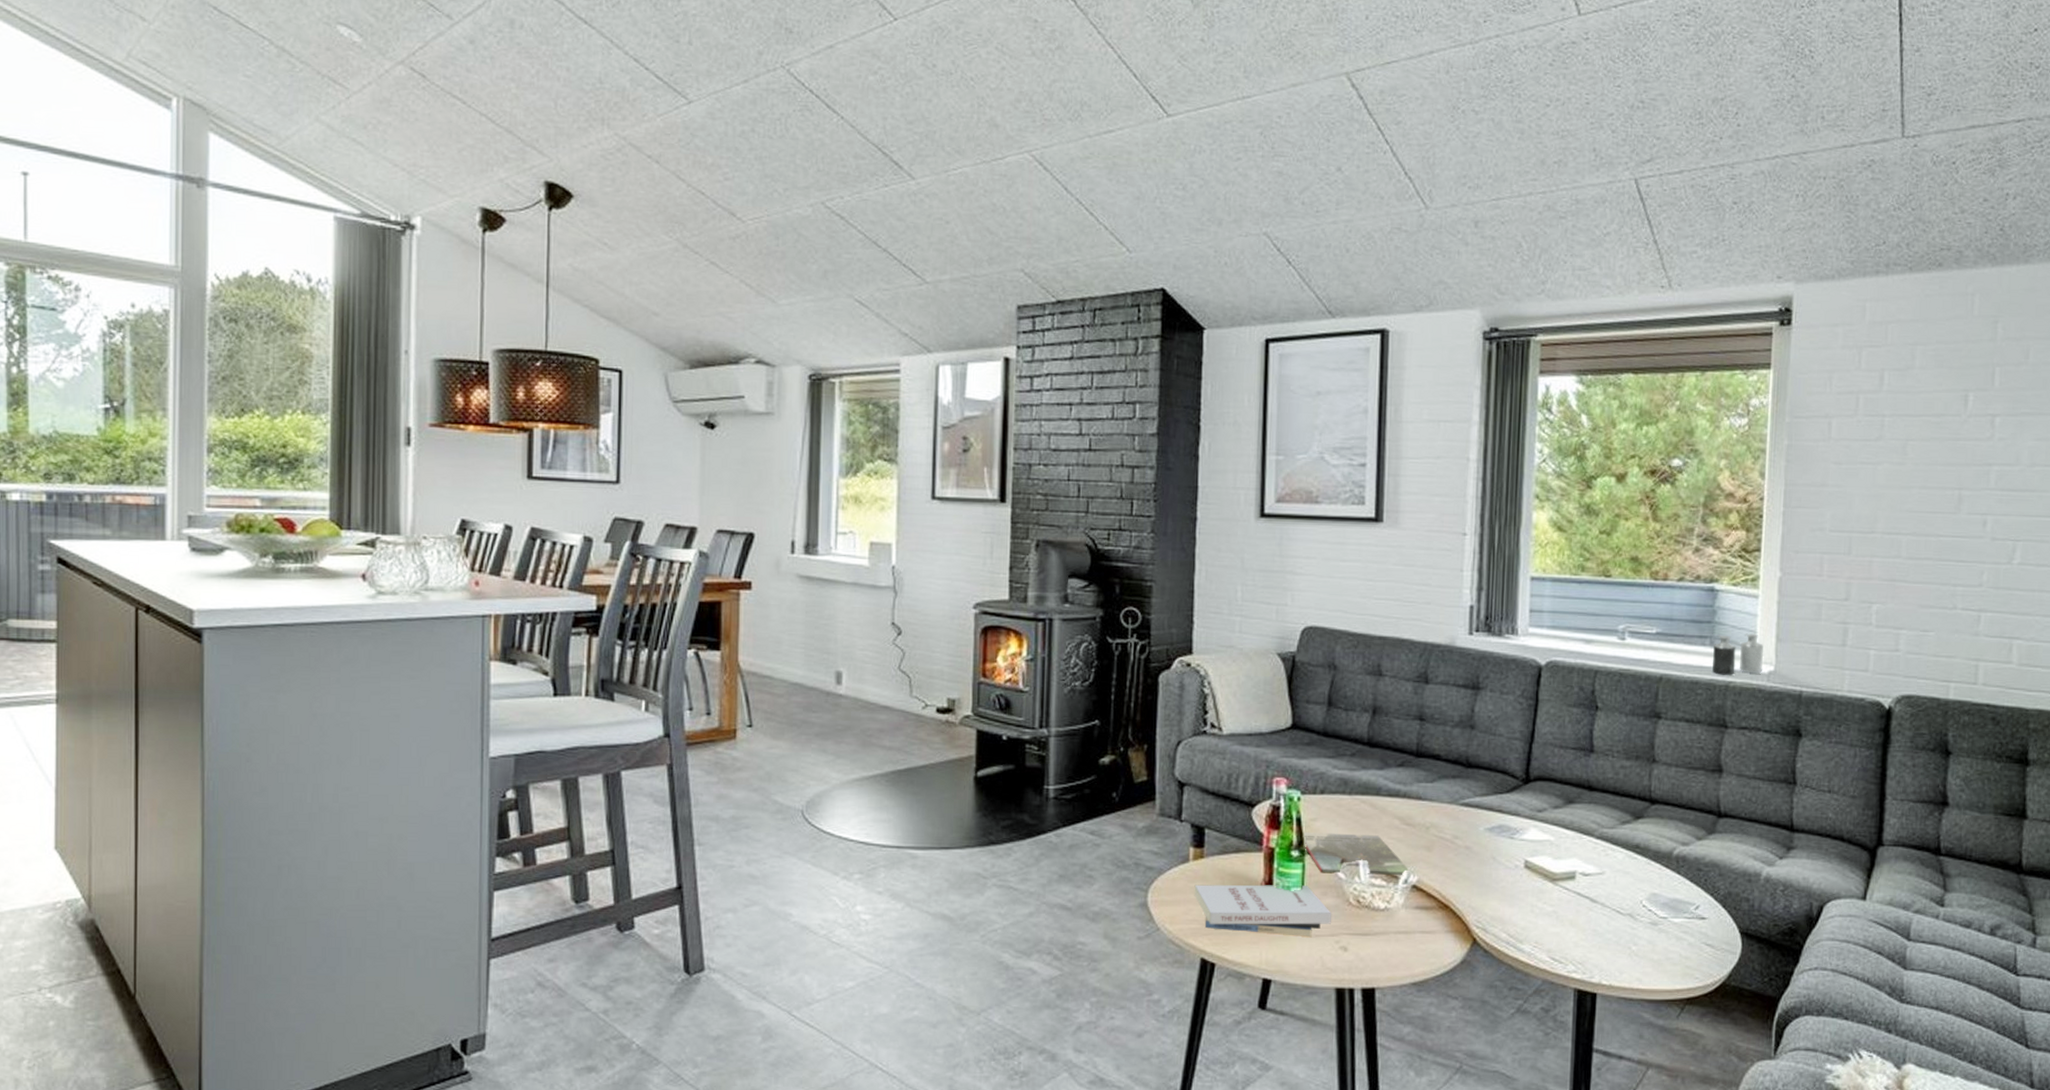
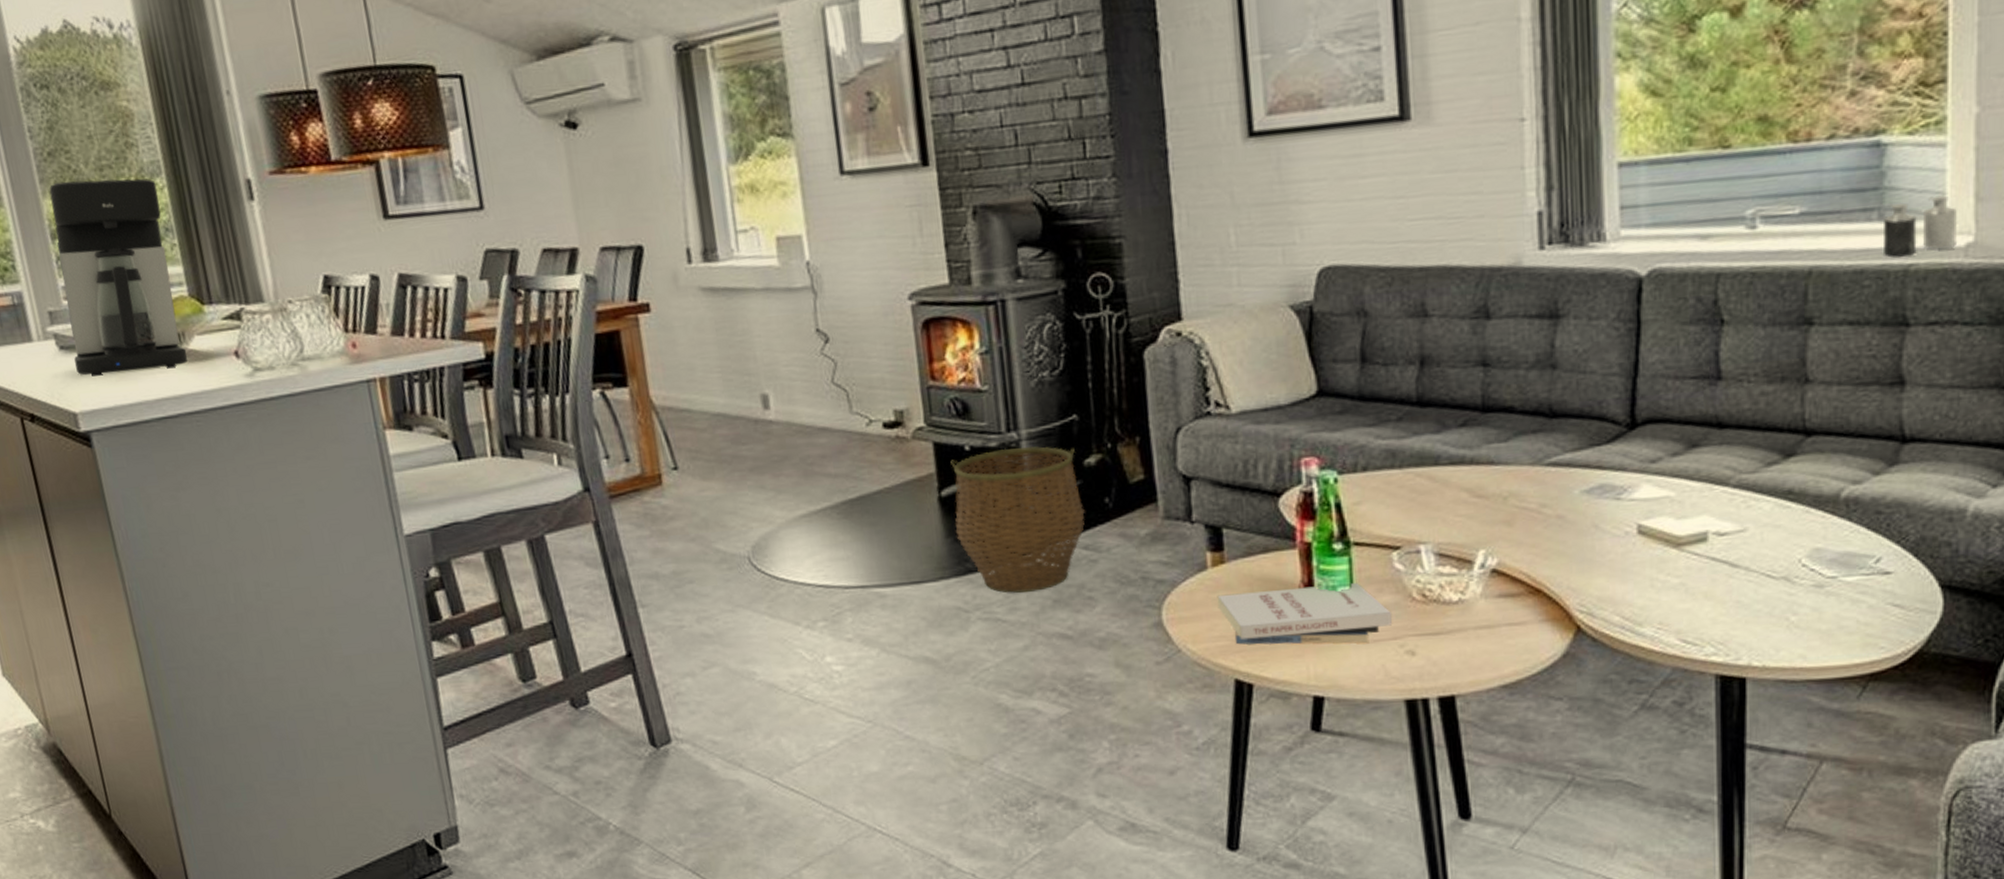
coffee maker: none [203,403,321,580] -> present [49,178,188,376]
basket: none [985,741,1095,866] -> present [950,446,1085,593]
magazine: present [1303,832,1412,875] -> none [1346,514,1489,565]

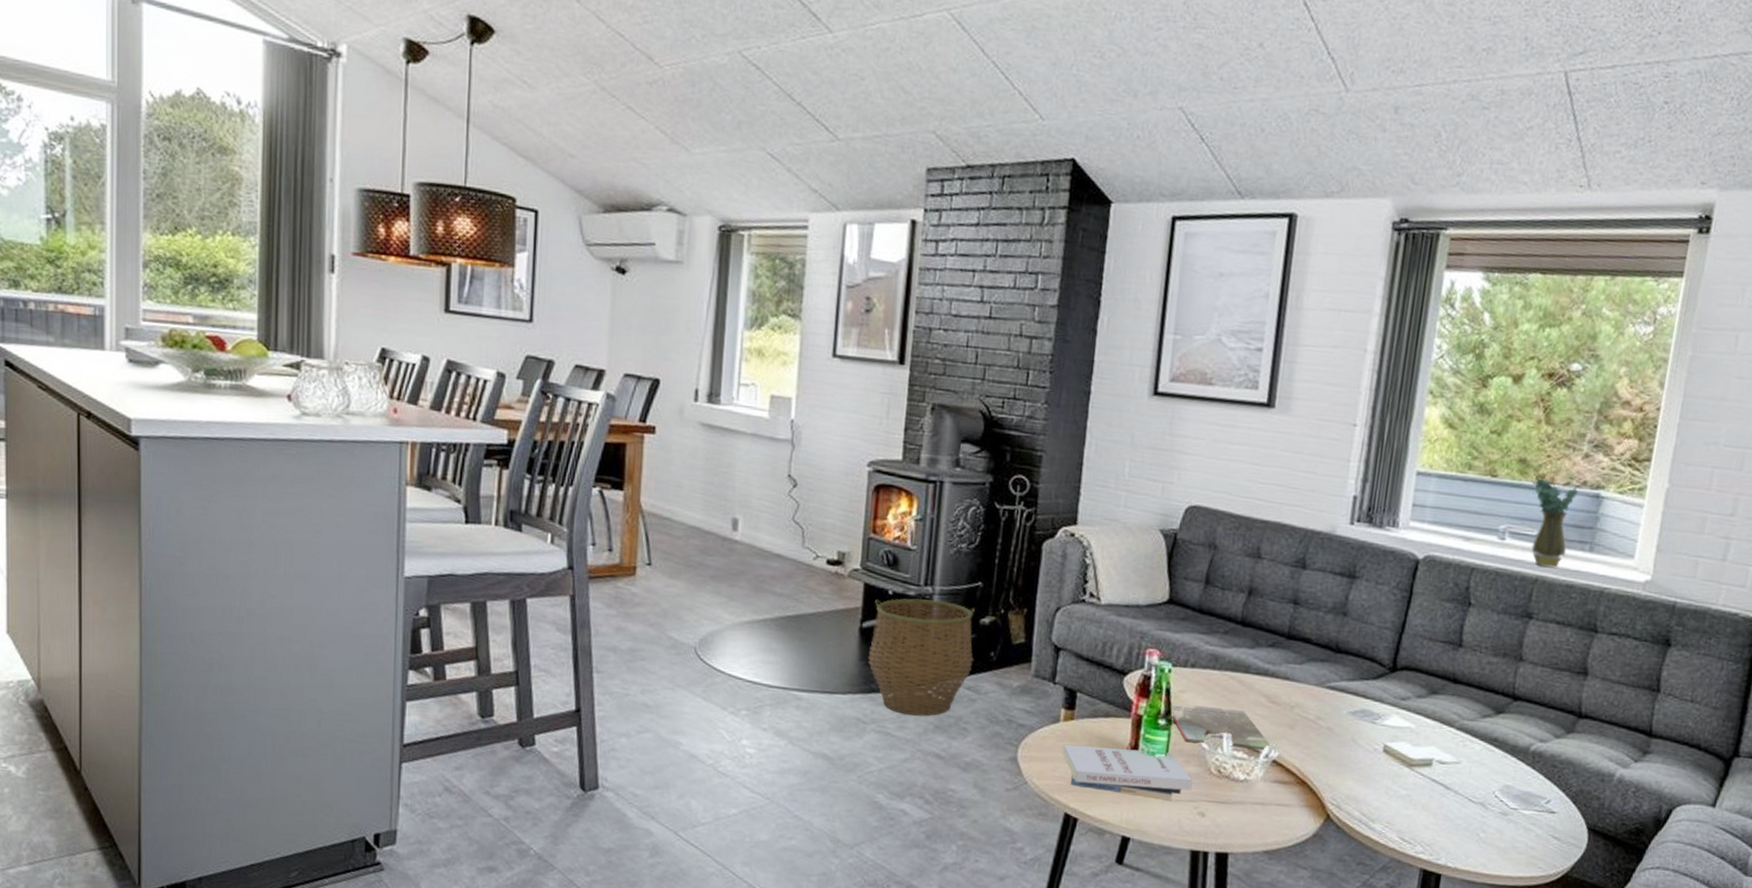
coffee maker: present [49,178,188,376] -> none [140,220,250,397]
magazine: none [1346,514,1489,565] -> present [1171,703,1273,750]
vase: none [1780,132,1848,253] -> present [1531,473,1578,568]
candle: present [1884,195,1958,257] -> none [1589,541,1643,582]

